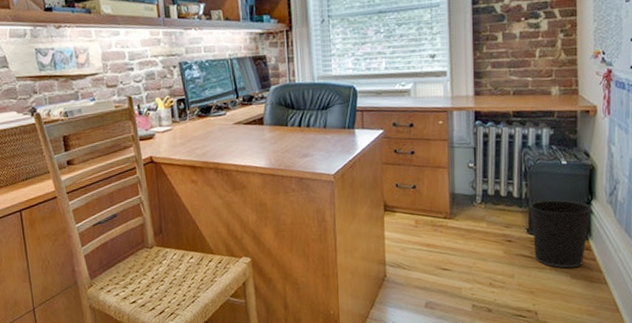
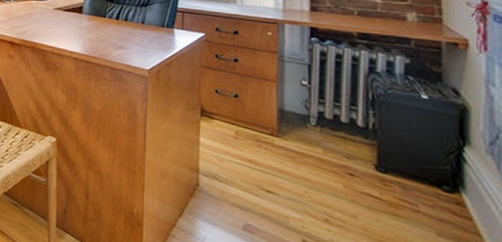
wastebasket: present [529,200,592,268] -> none [378,135,465,224]

